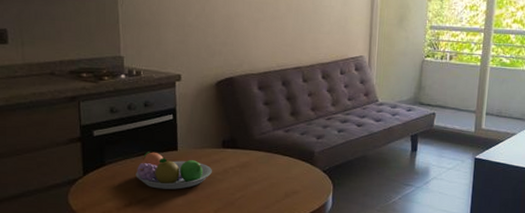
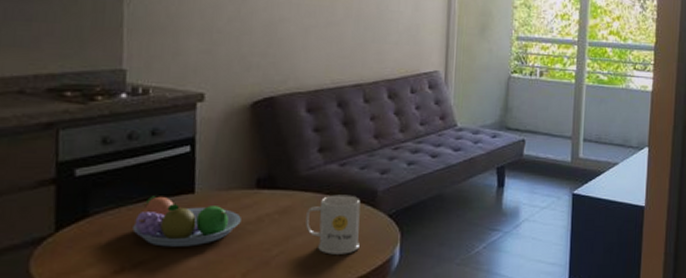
mug: none [260,154,301,200] -> present [306,194,361,255]

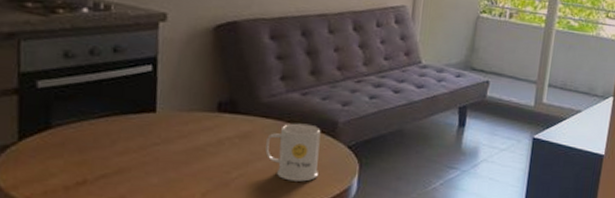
fruit bowl: present [132,196,241,247] -> none [94,112,202,164]

